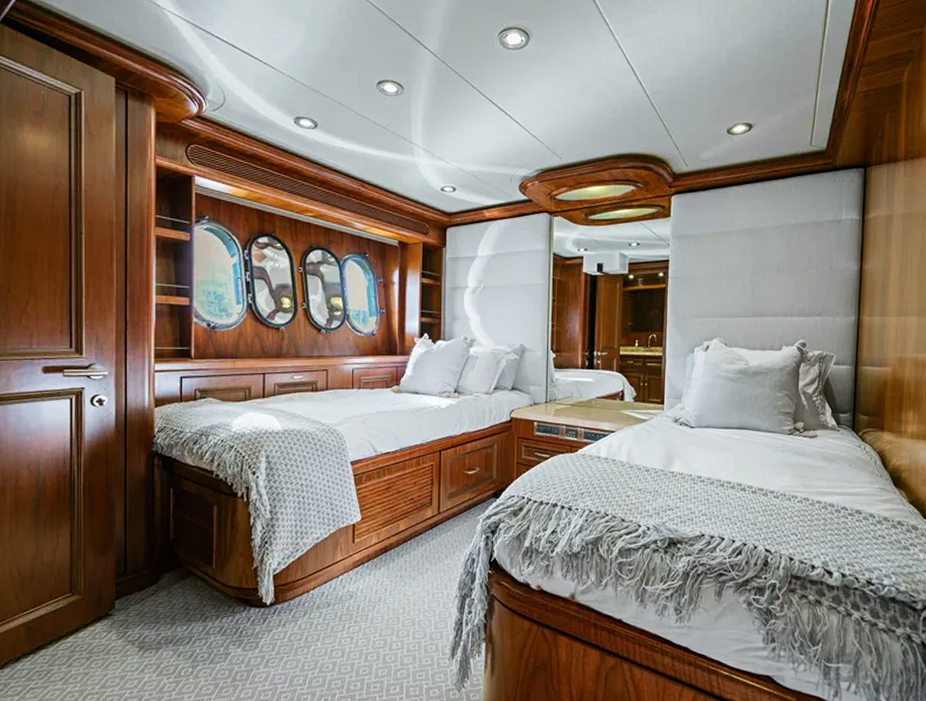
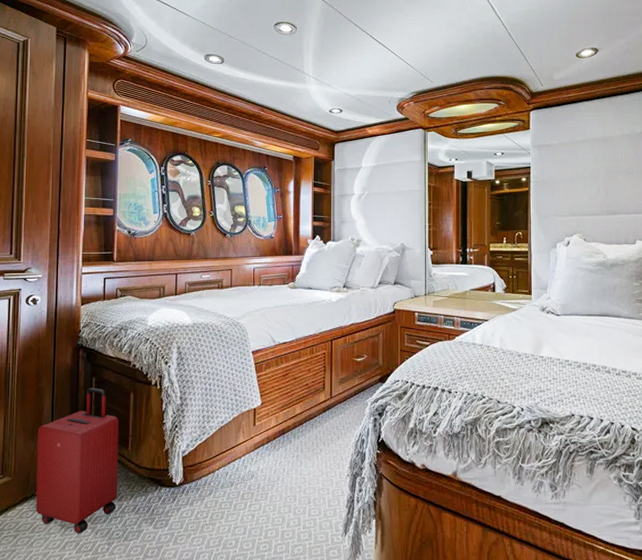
suitcase: none [110,500,202,656] -> present [36,388,119,534]

